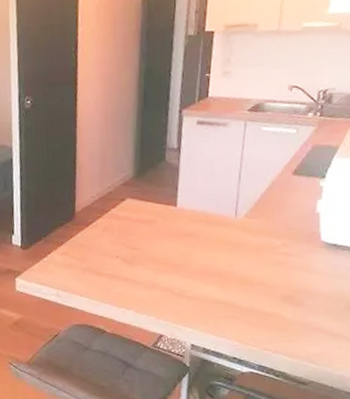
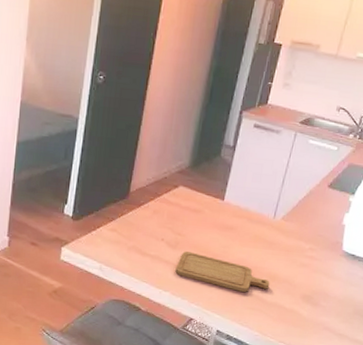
chopping board: none [136,265,243,301] -> present [175,251,270,293]

